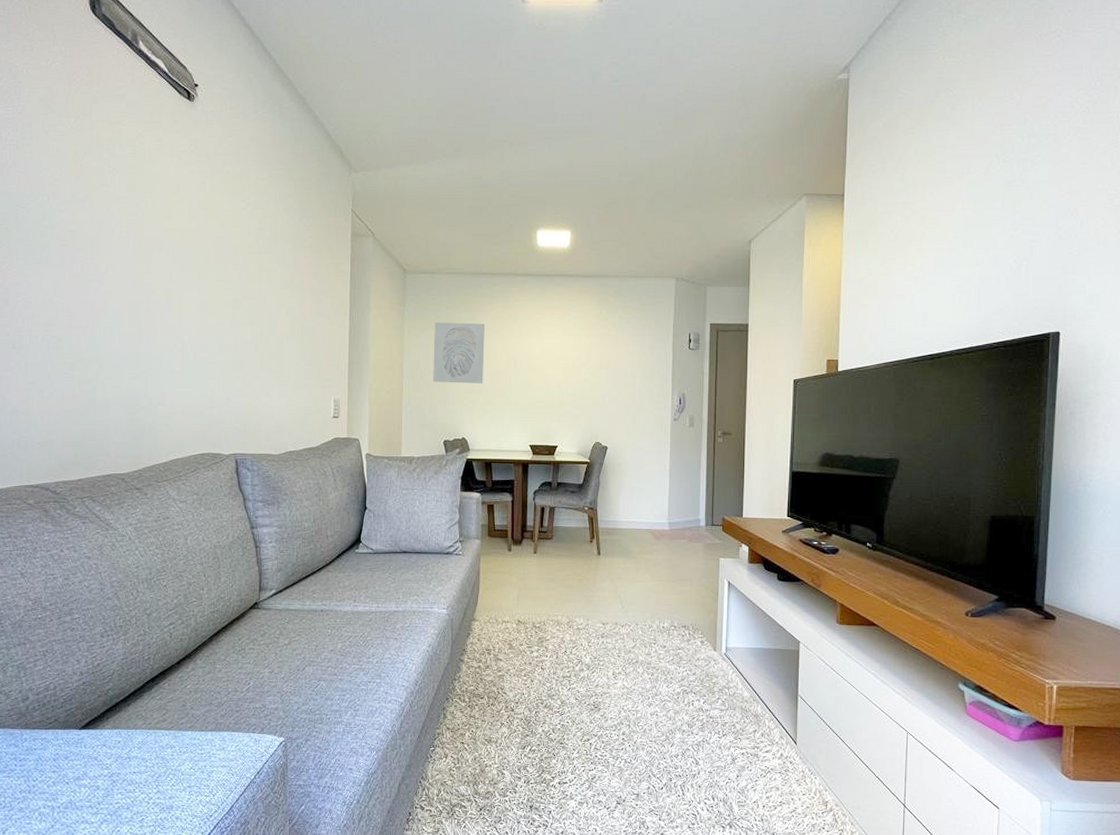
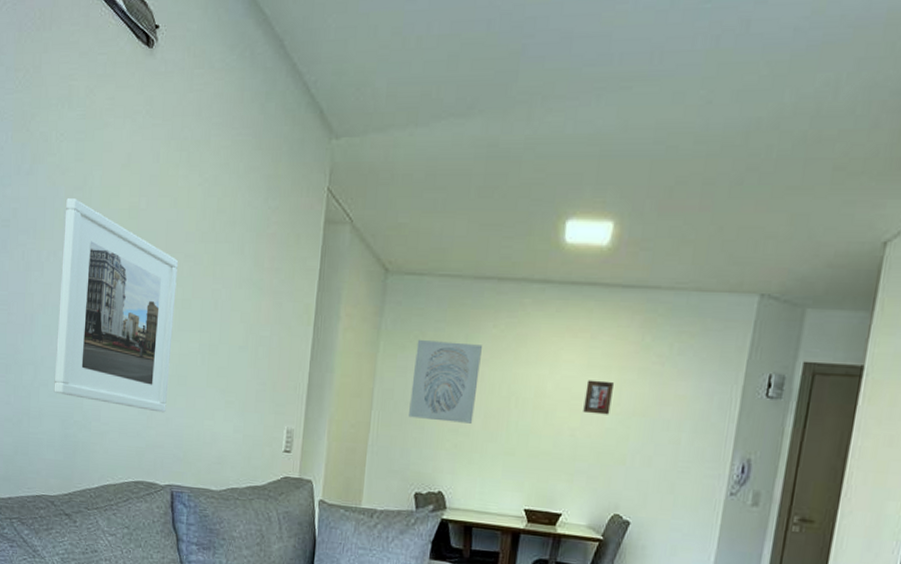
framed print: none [118,221,228,394] -> present [54,198,178,413]
picture frame: none [565,345,584,370] -> present [583,380,614,415]

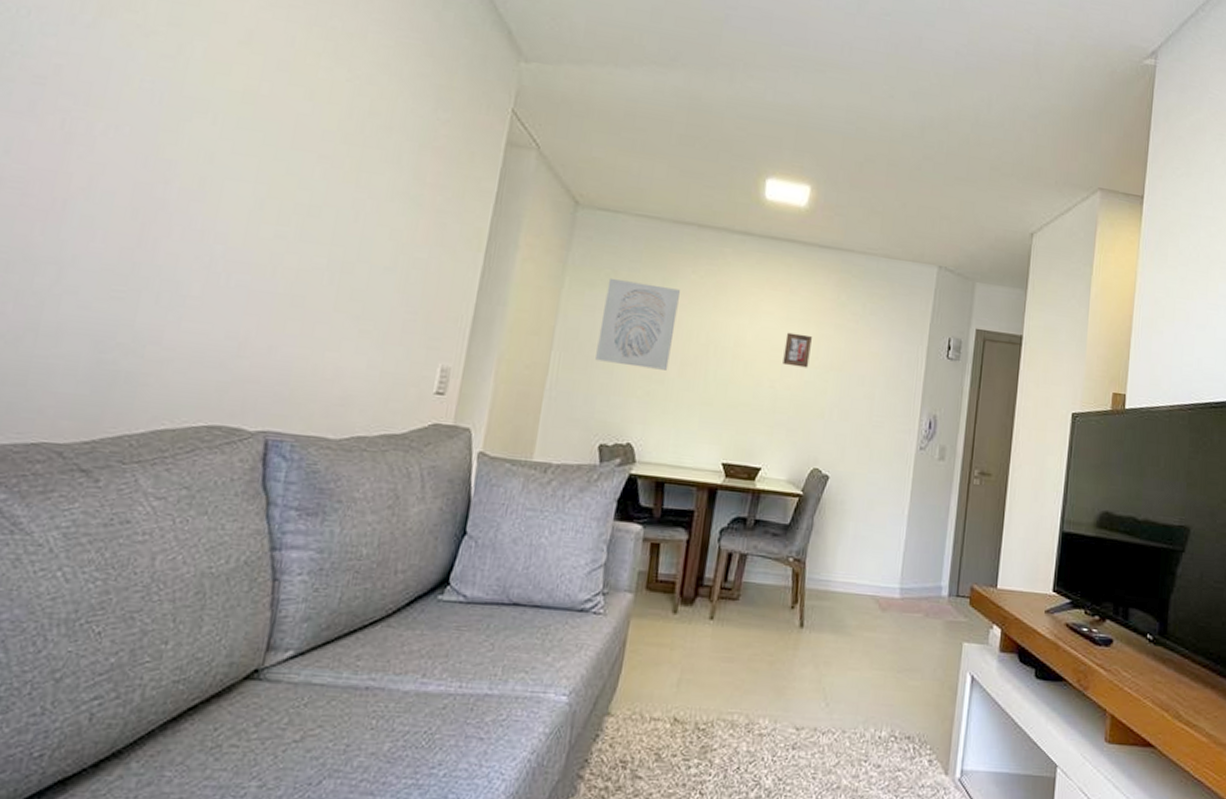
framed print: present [54,198,178,413] -> none [87,65,308,340]

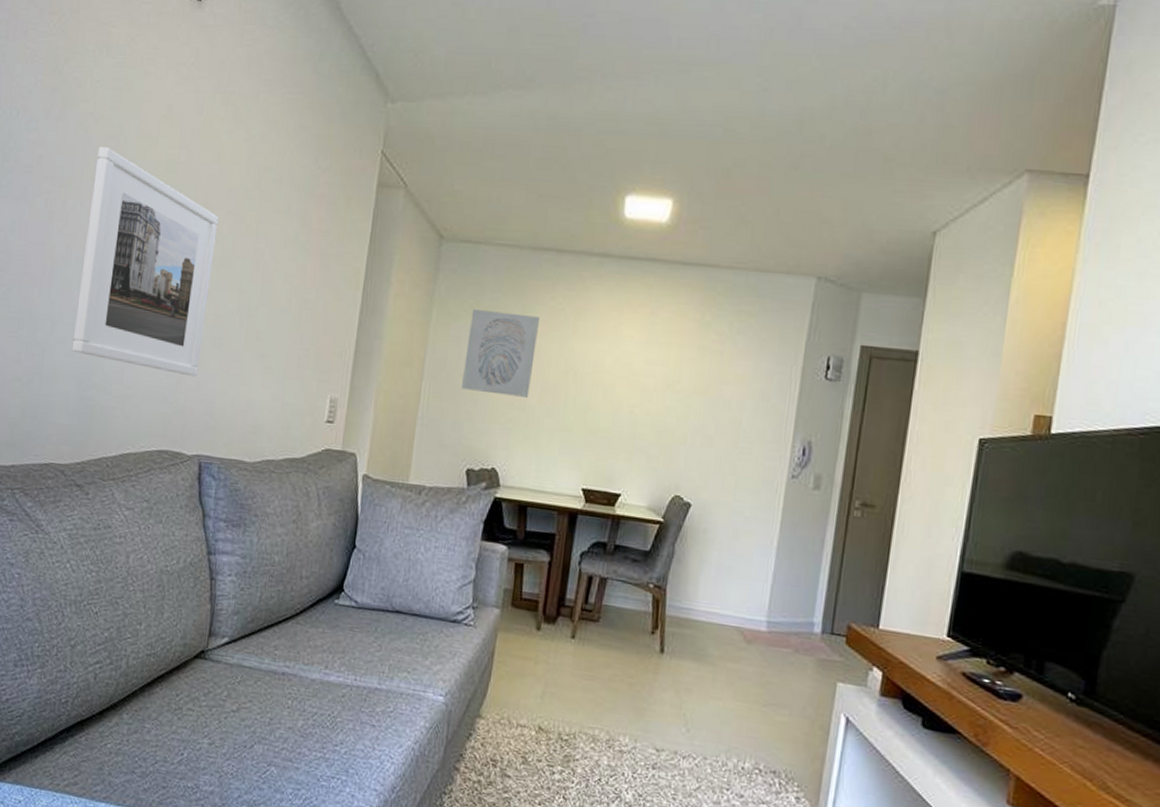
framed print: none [87,65,308,340] -> present [71,147,218,377]
picture frame: present [783,332,812,368] -> none [643,356,674,393]

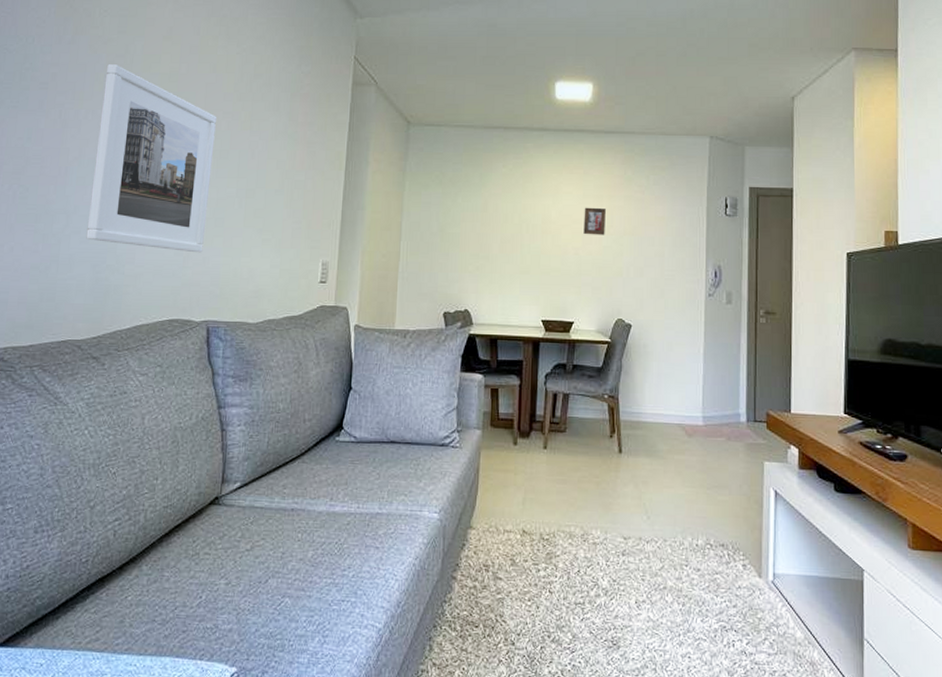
wall art: present [462,308,539,398] -> none [434,178,494,248]
picture frame: none [643,356,674,393] -> present [583,207,606,235]

